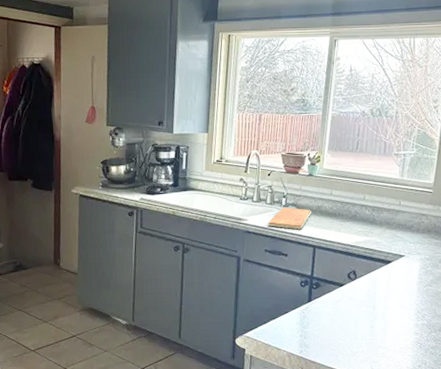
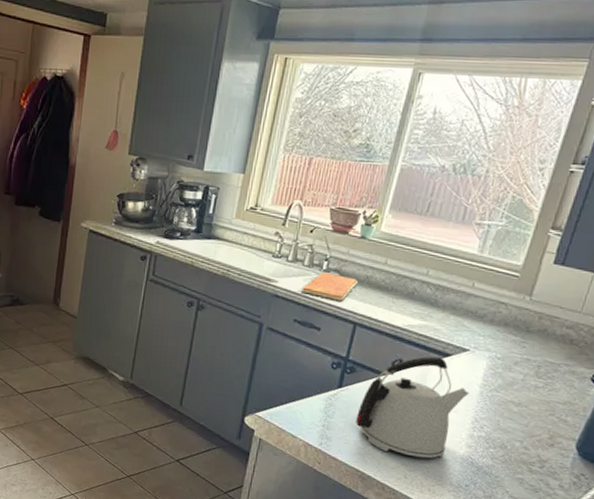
kettle: none [326,264,410,350] -> present [356,356,469,459]

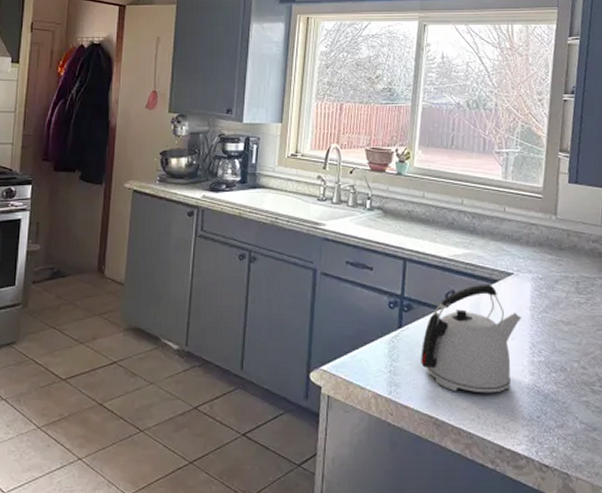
chopping board: present [302,272,358,302] -> none [350,211,400,238]

